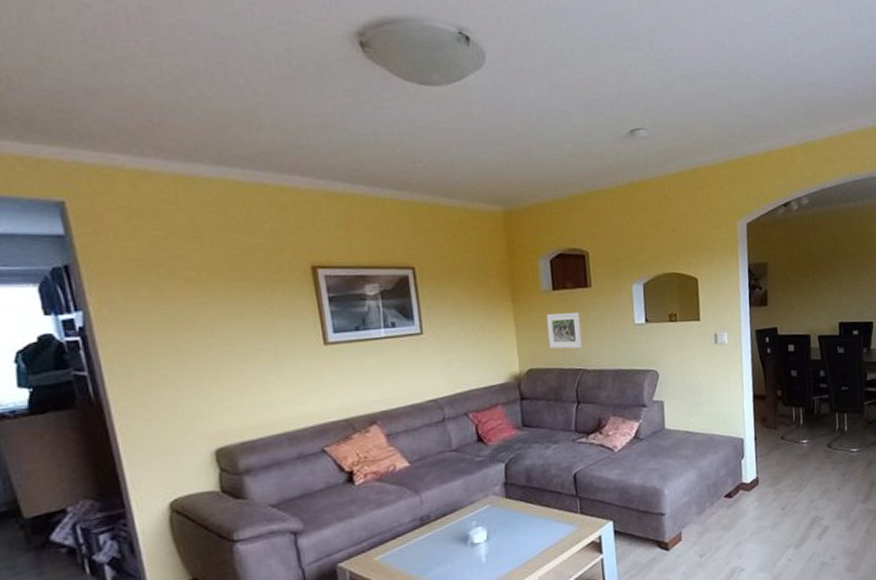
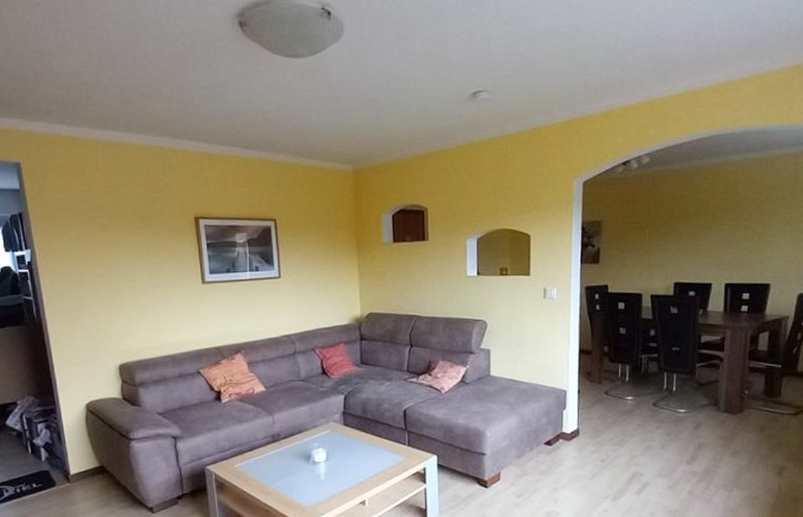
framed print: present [546,312,583,349] -> none [386,264,418,297]

